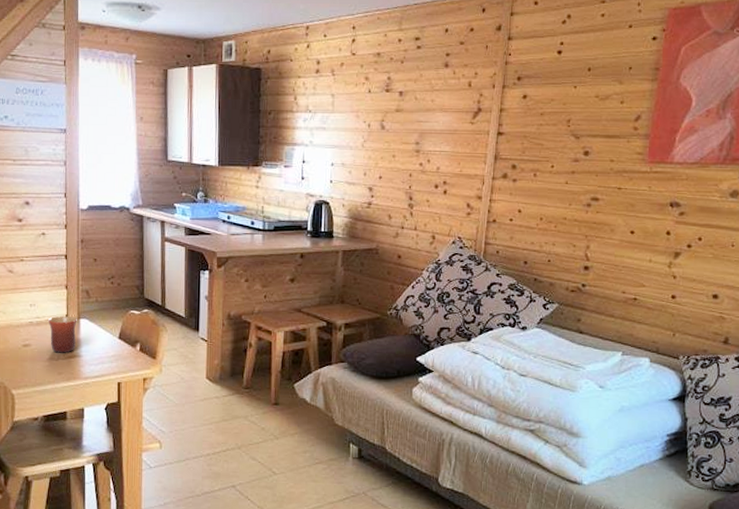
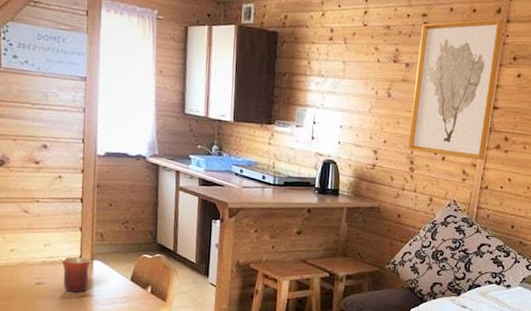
wall art: none [405,36,505,191] -> present [407,18,504,160]

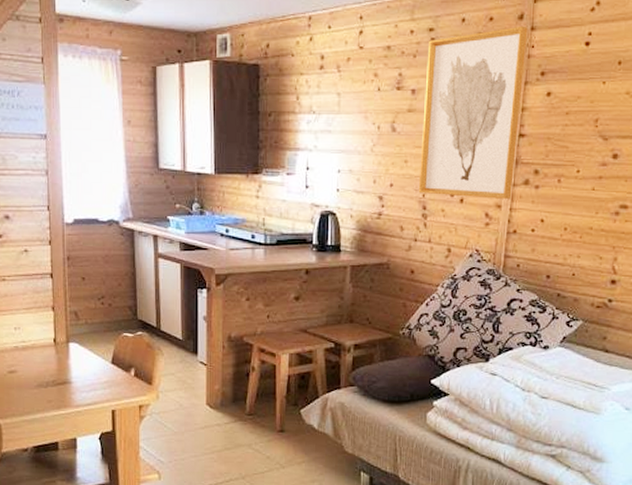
mug: present [62,256,91,293] -> none [35,339,66,380]

